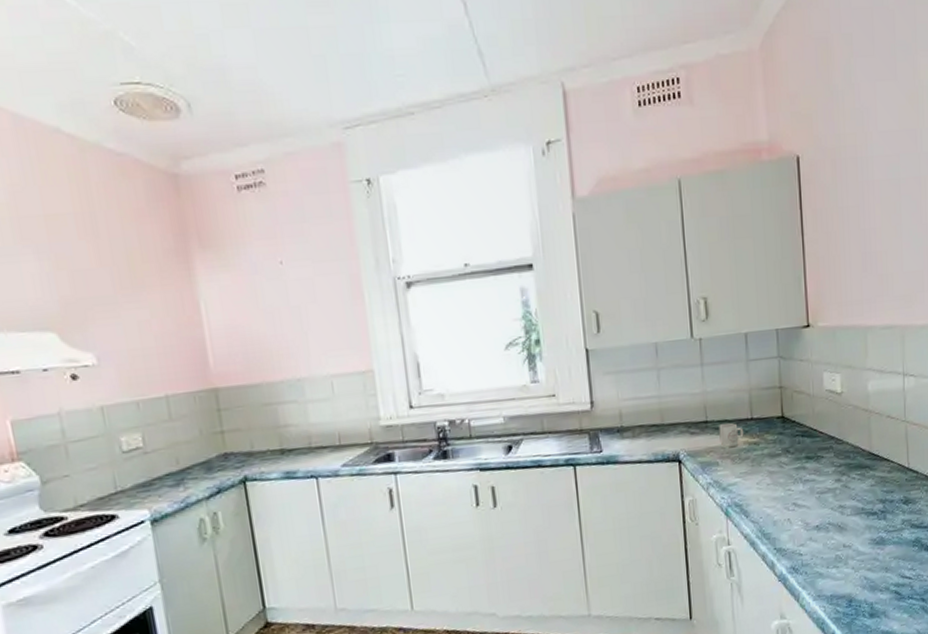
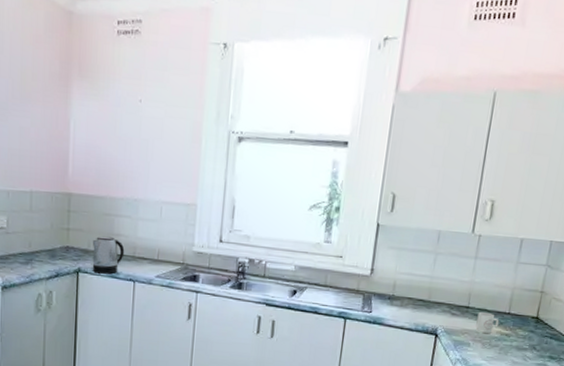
kettle: none [256,430,298,478] -> present [92,236,125,274]

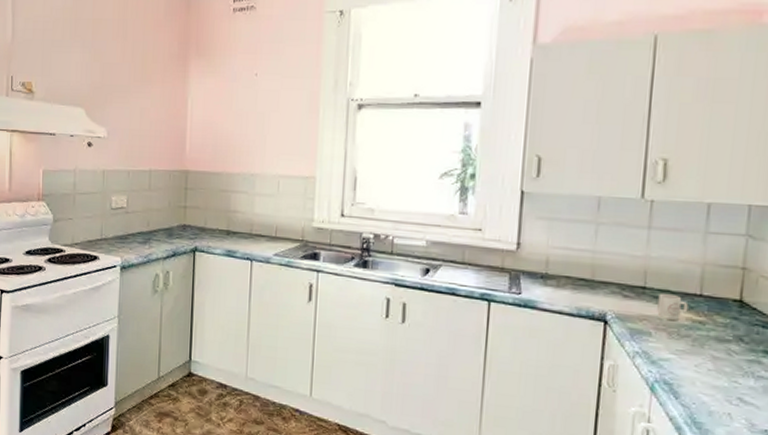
kettle: present [92,236,125,274] -> none [208,213,242,253]

